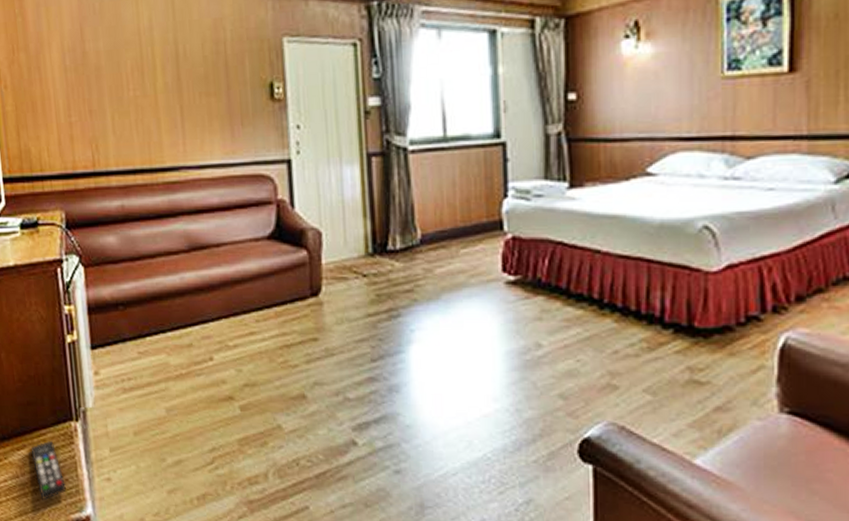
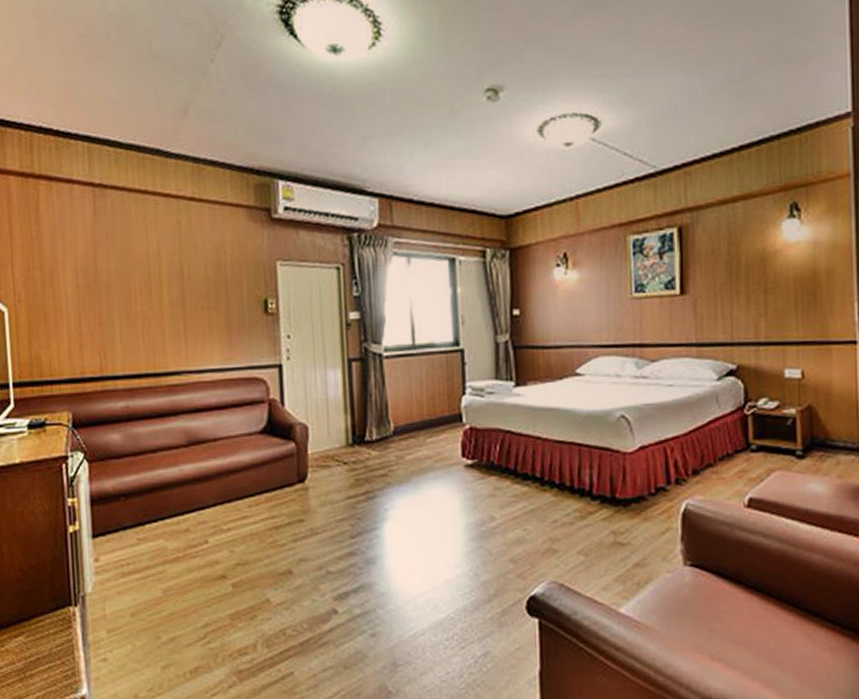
remote control: present [31,440,67,501] -> none [28,626,63,685]

